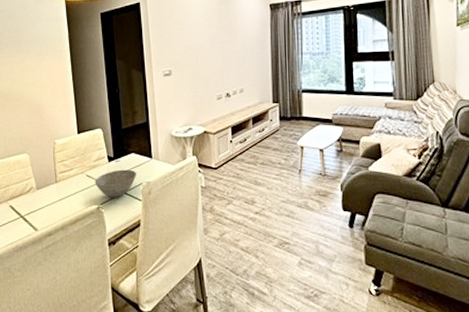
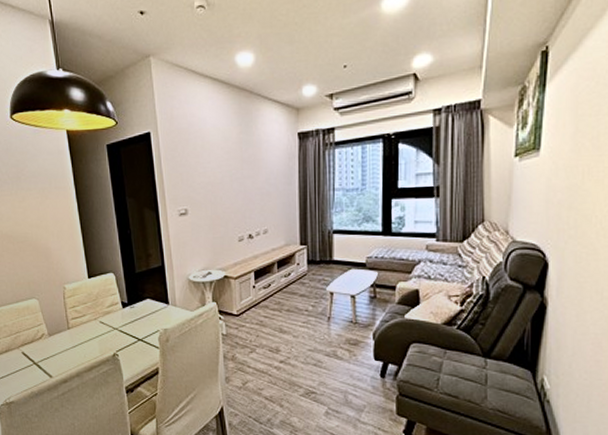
bowl: present [95,169,137,198] -> none [109,316,154,345]

